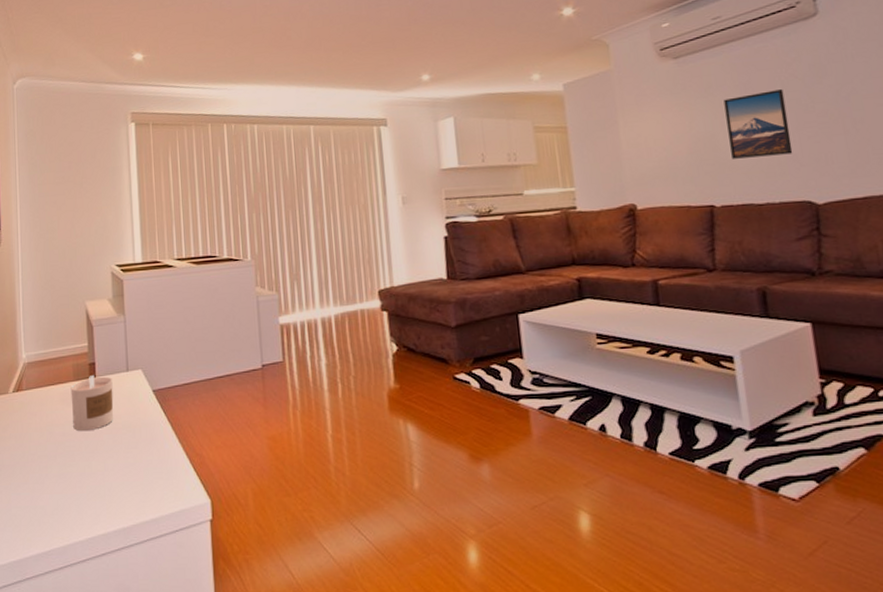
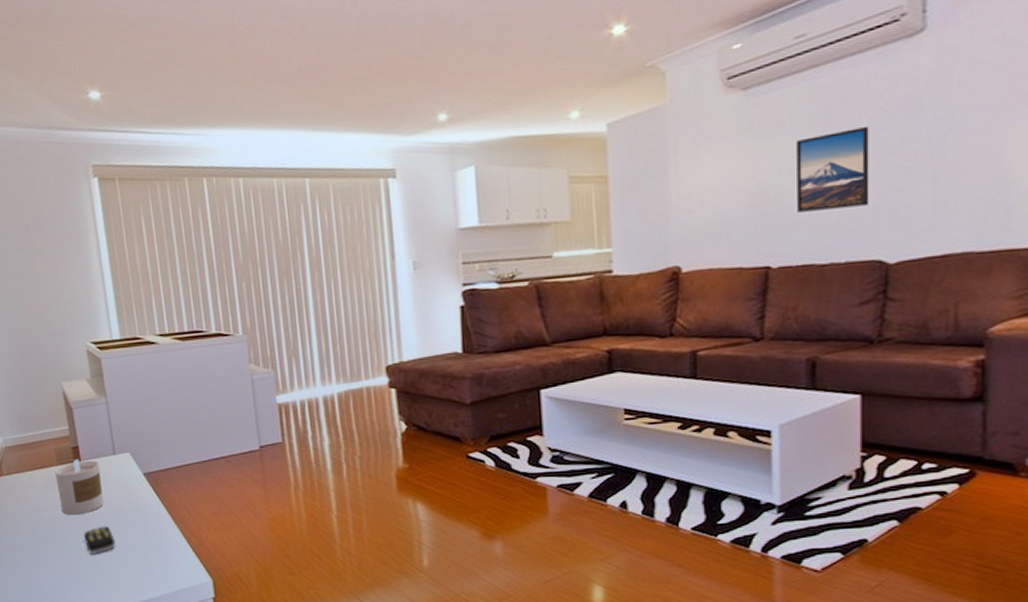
remote control: none [91,442,121,473] -> present [83,525,116,555]

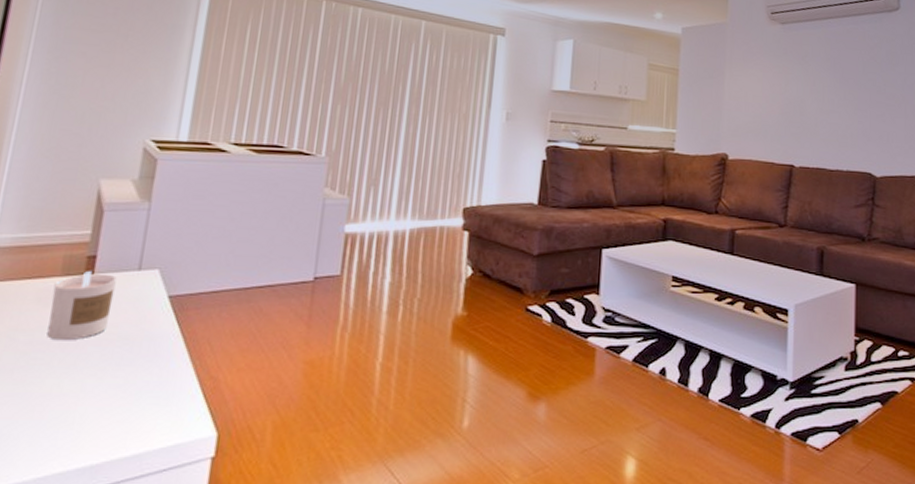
remote control: present [83,525,116,555] -> none [64,356,107,395]
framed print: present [796,127,869,212] -> none [815,68,864,128]

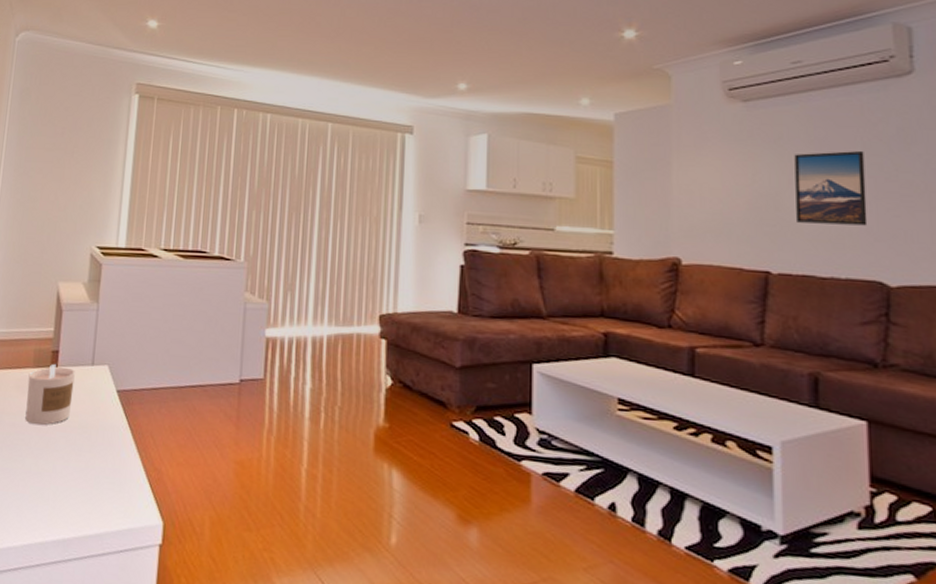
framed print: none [815,68,864,128] -> present [794,151,868,226]

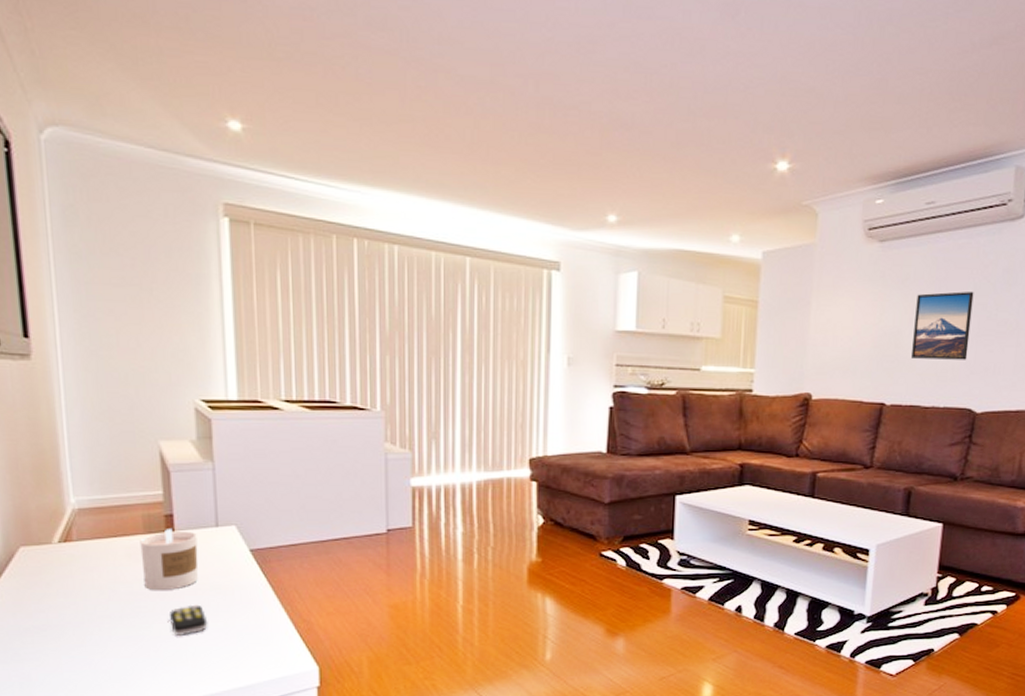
remote control: none [40,441,72,474] -> present [168,604,208,637]

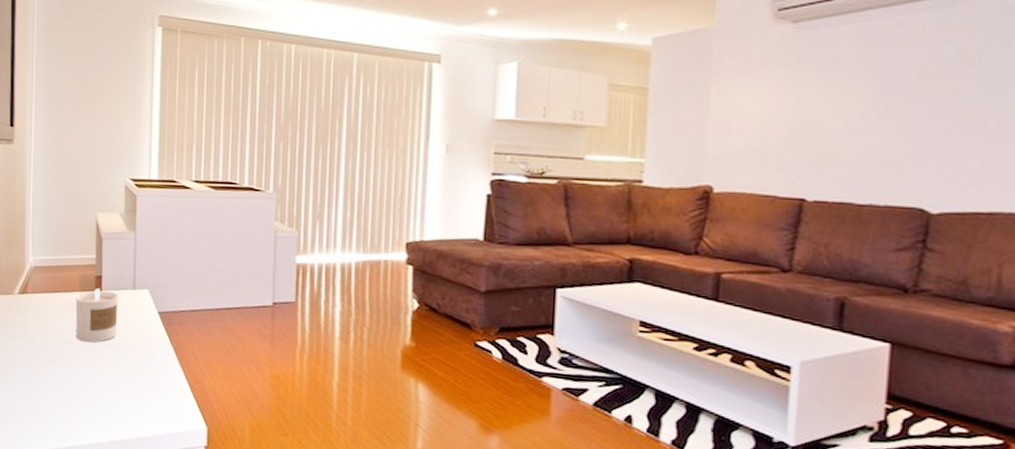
remote control: present [168,604,208,637] -> none [92,356,121,385]
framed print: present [911,291,974,360] -> none [839,74,920,152]

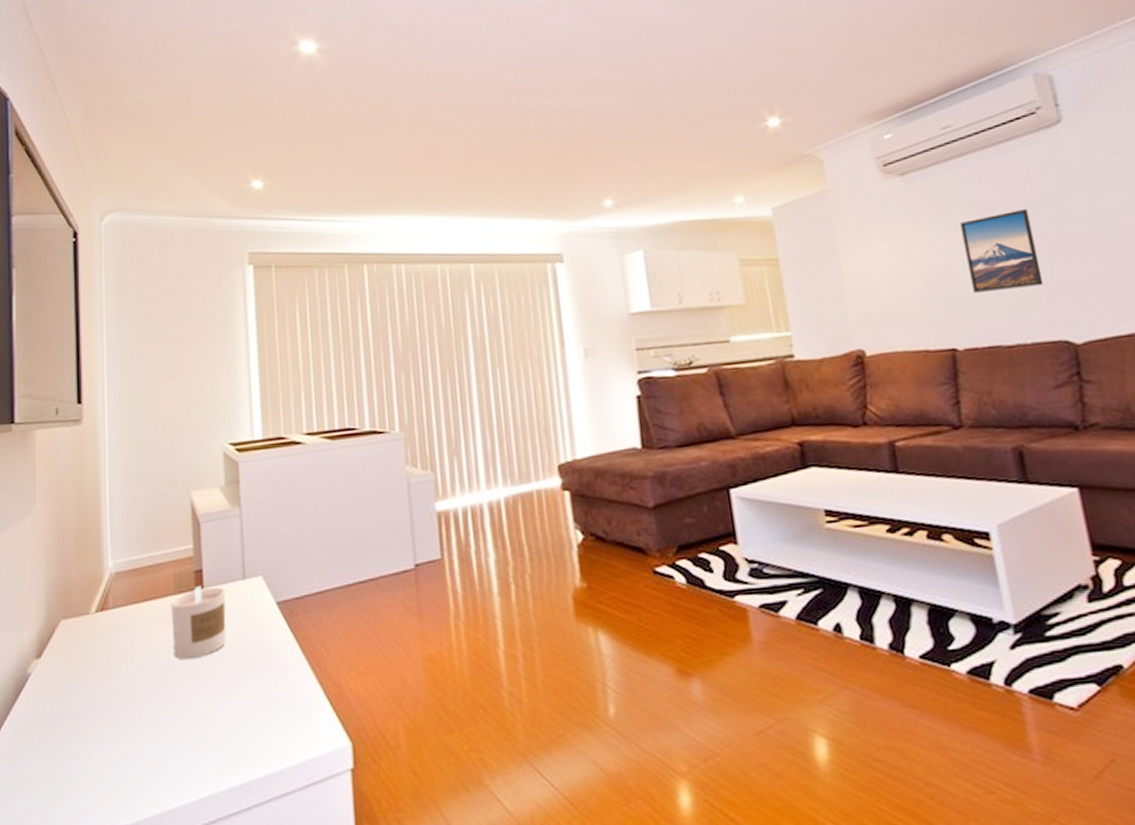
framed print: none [839,74,920,152] -> present [960,209,1044,293]

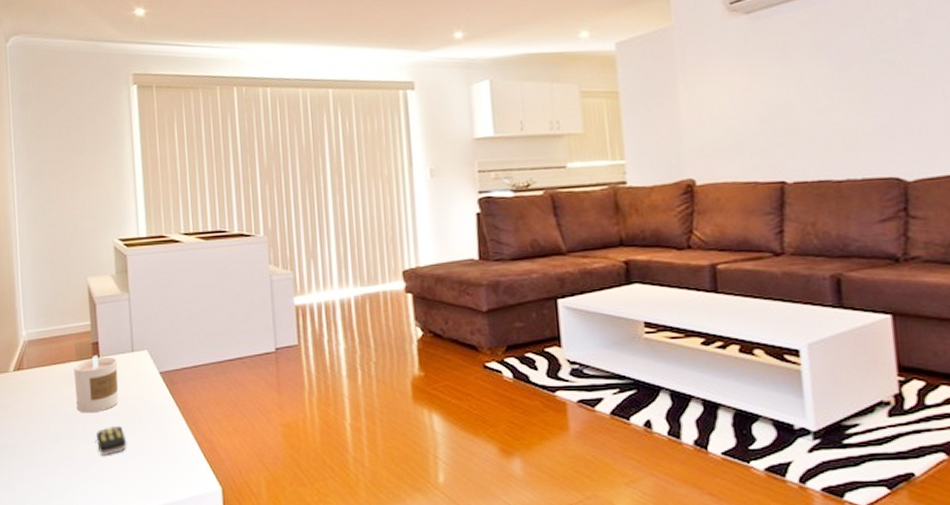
remote control: none [196,672,236,714] -> present [95,425,127,457]
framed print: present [960,209,1044,293] -> none [802,49,881,129]

